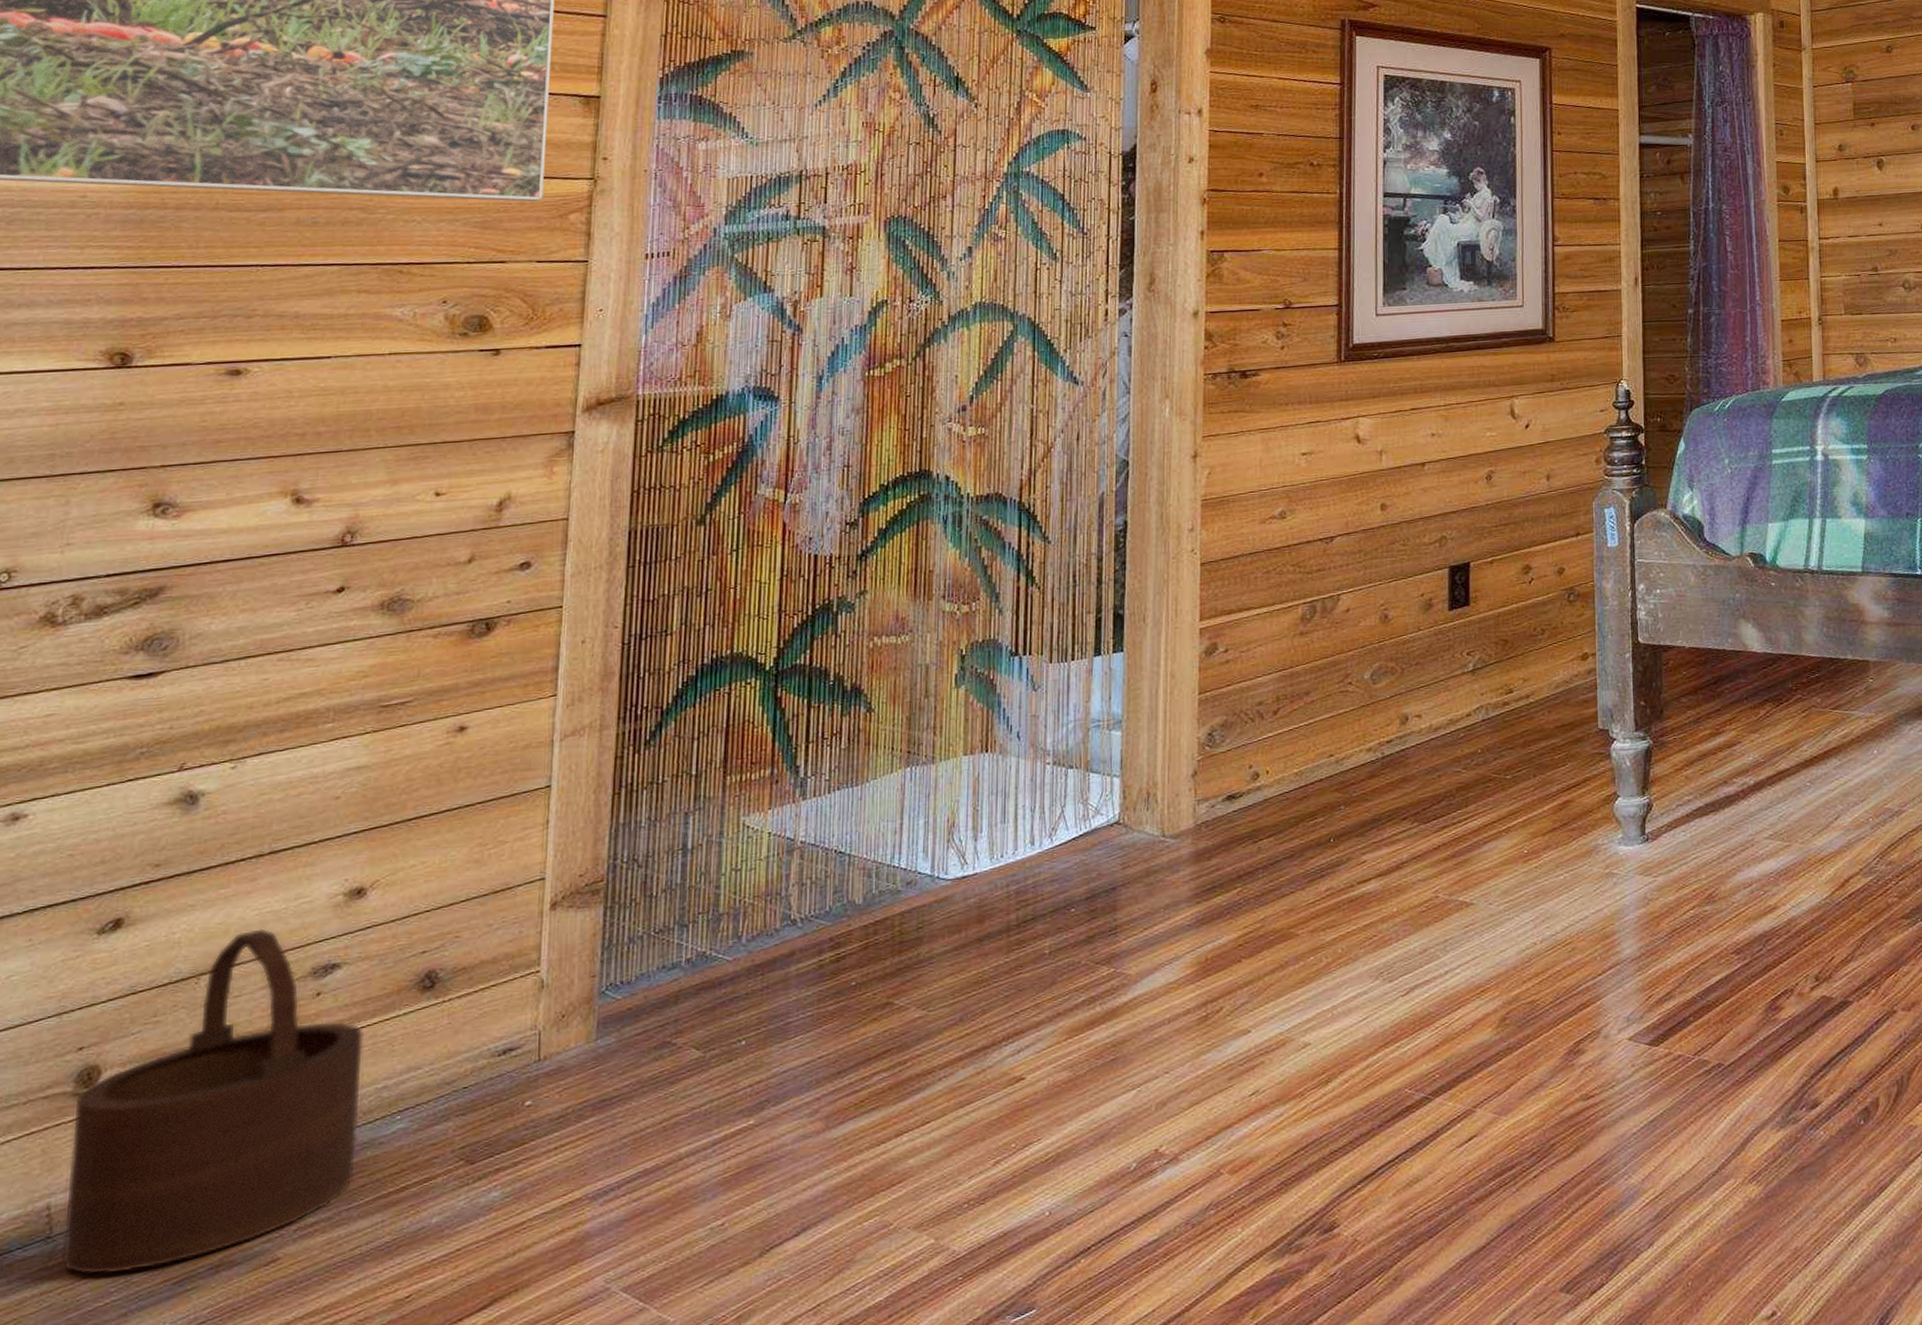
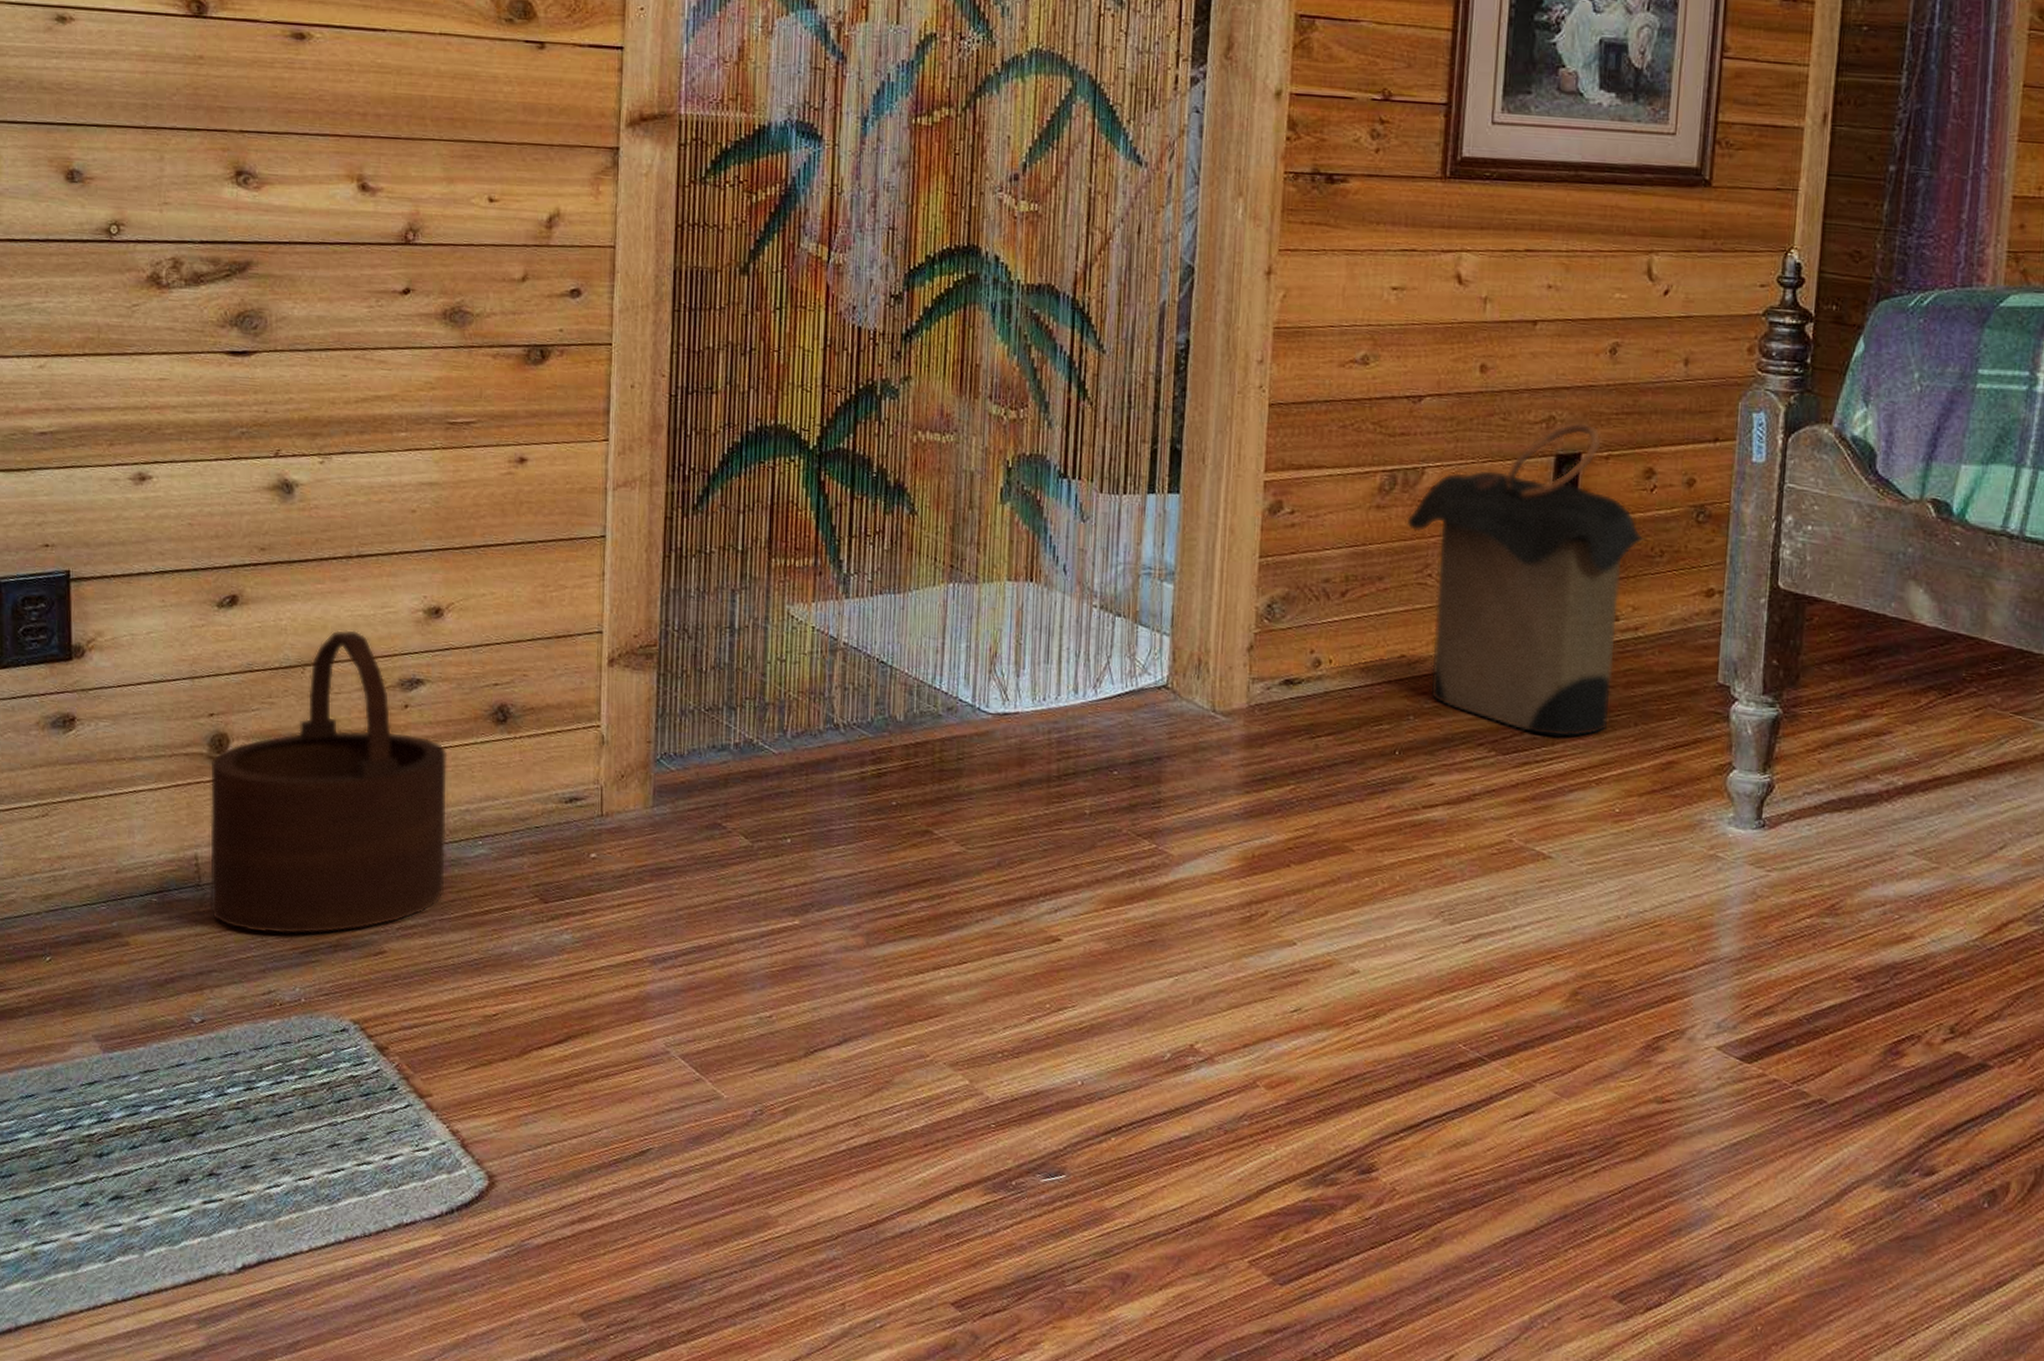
laundry hamper: none [1327,537,1530,801] -> present [1406,421,1648,738]

